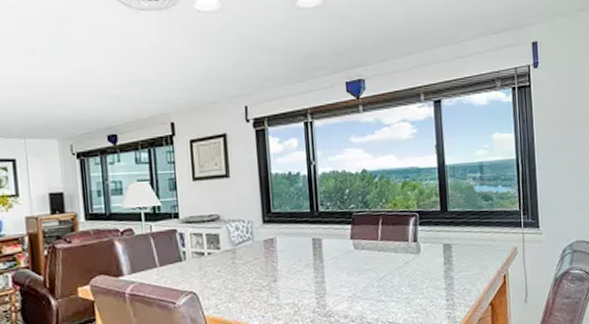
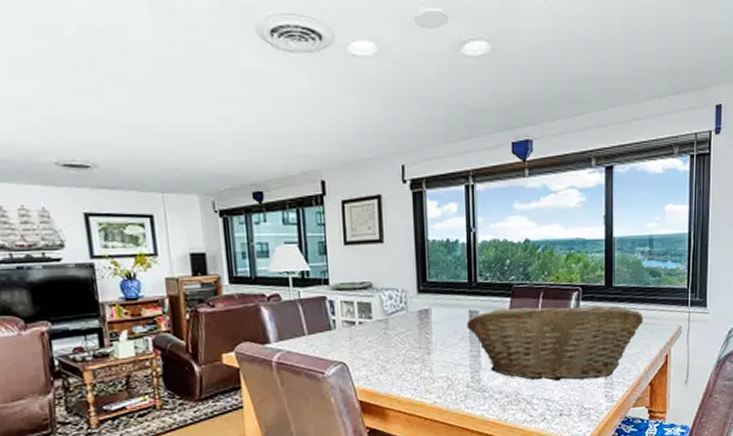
fruit basket: none [310,229,480,305] -> present [467,305,644,382]

